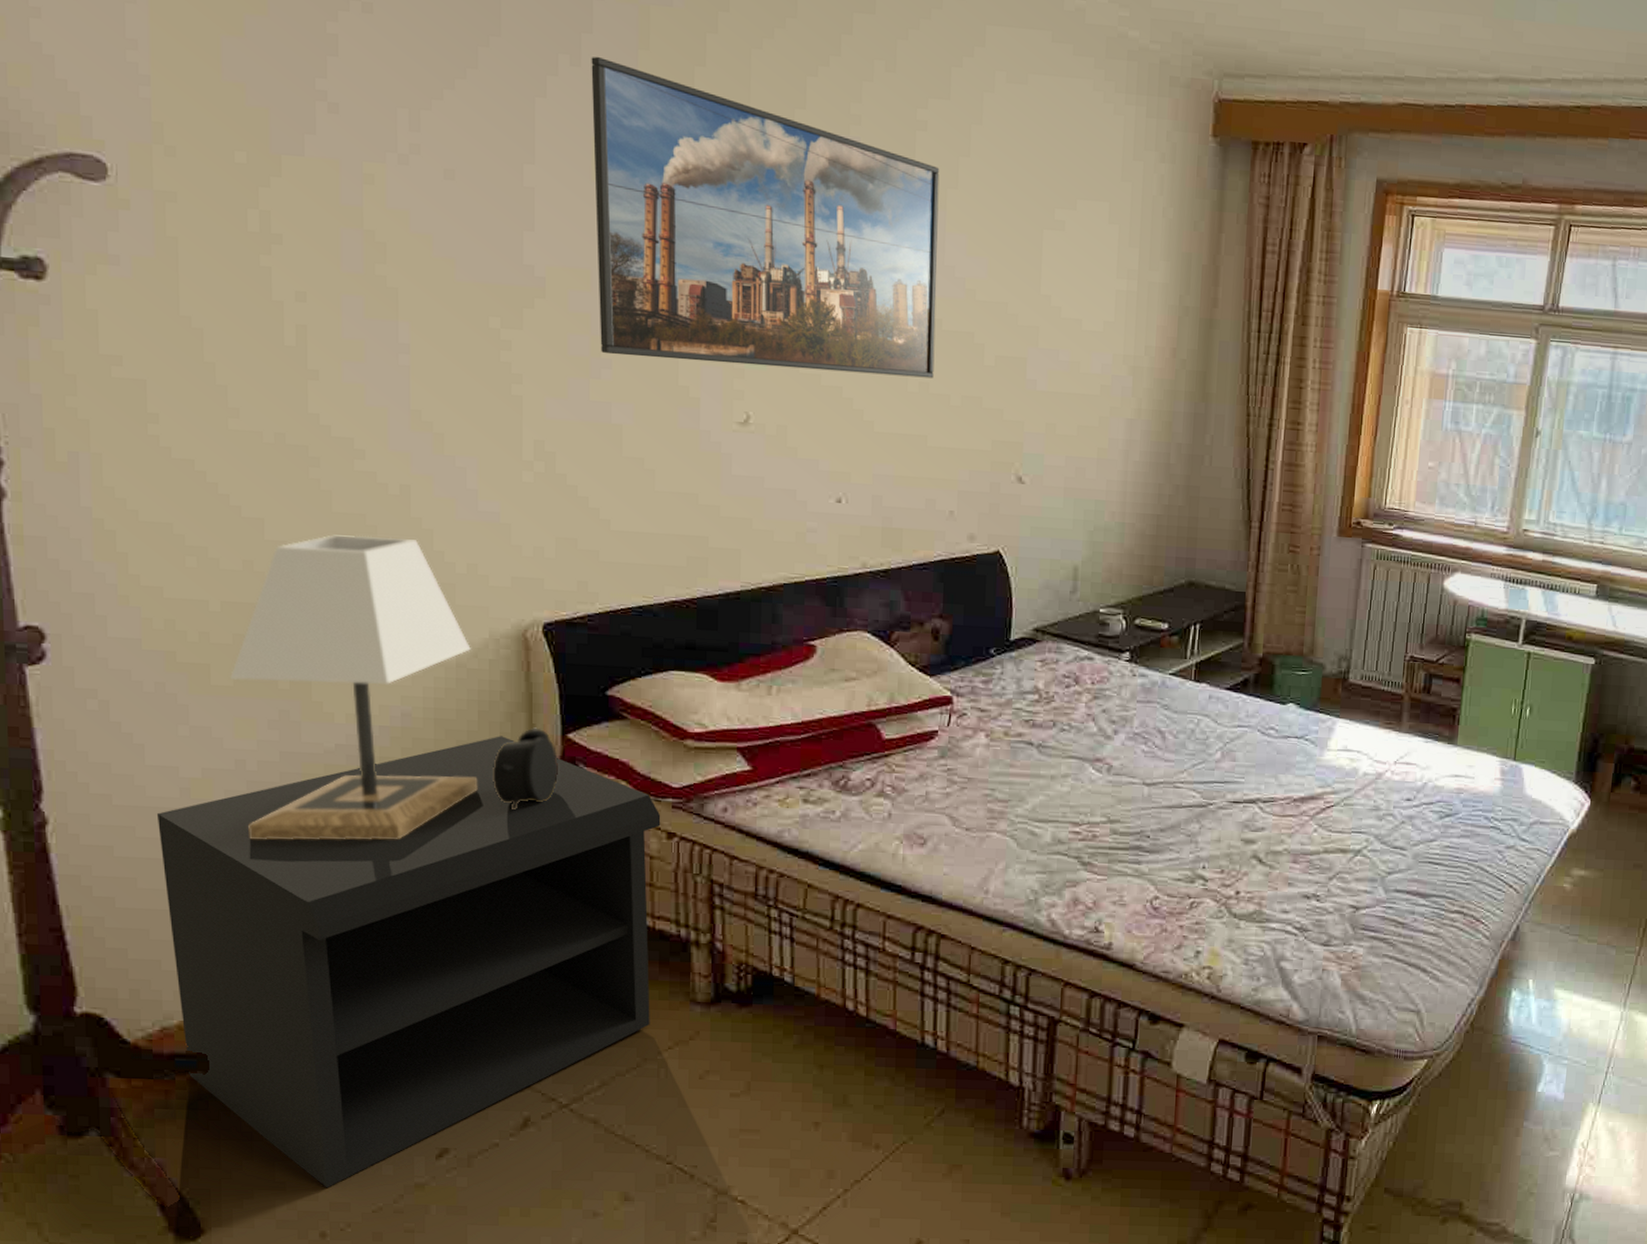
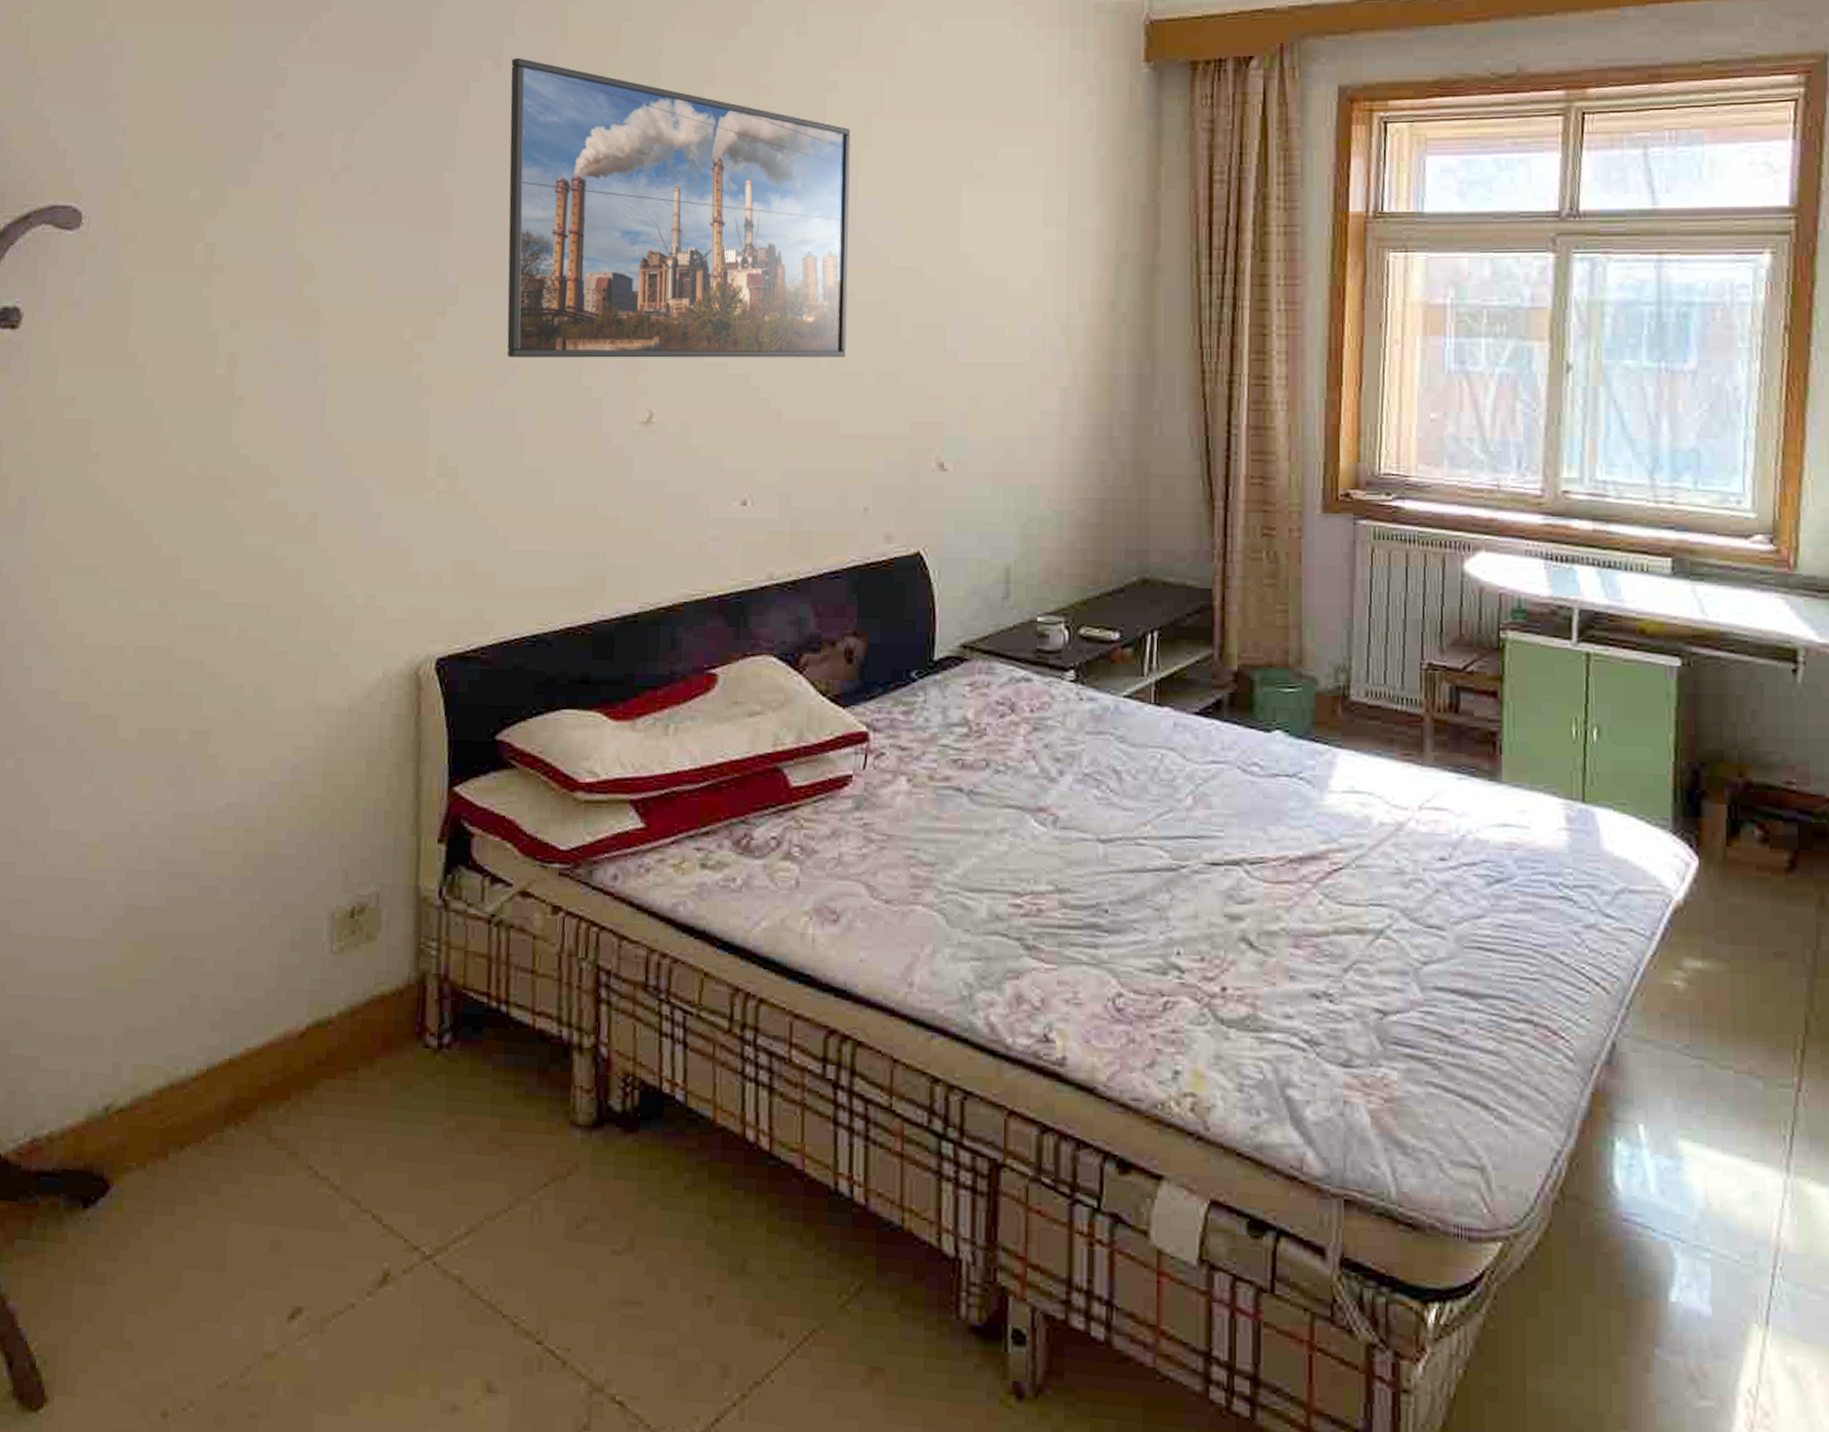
nightstand: present [156,736,661,1189] -> none [52,790,547,1353]
lamp: present [230,535,478,840] -> none [135,568,364,915]
alarm clock: present [493,727,558,811] -> none [376,780,443,880]

